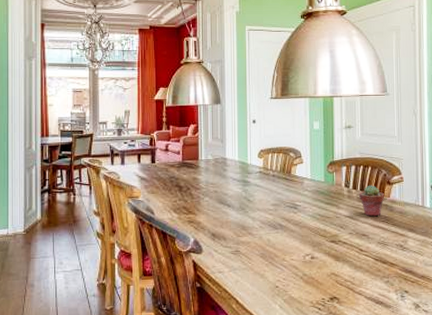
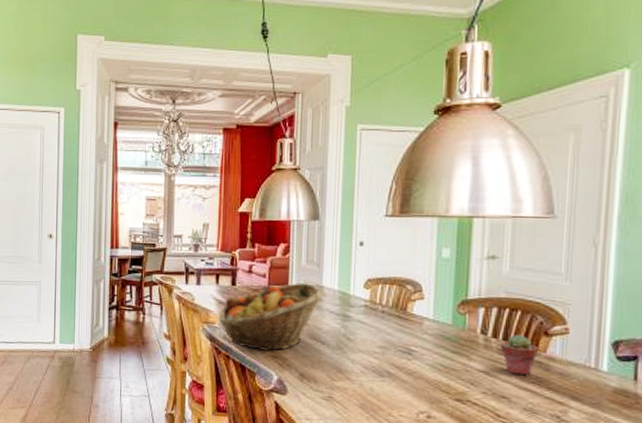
fruit basket: none [142,157,228,218] -> present [219,283,325,352]

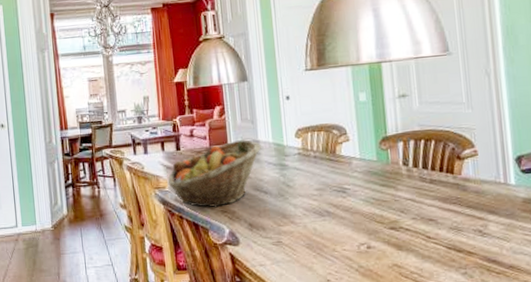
potted succulent: present [499,334,539,376] -> none [420,161,455,199]

